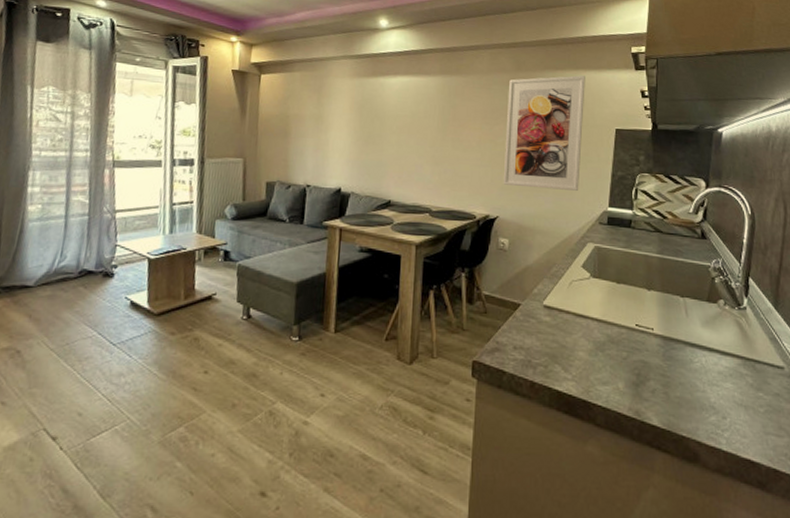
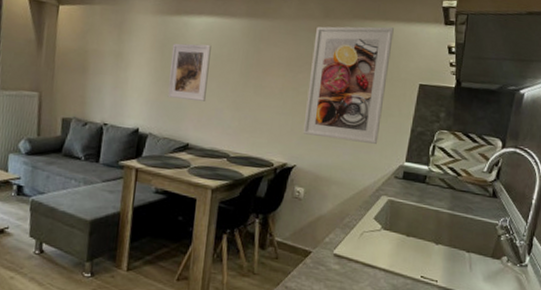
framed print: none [368,102,408,158] -> present [167,43,211,101]

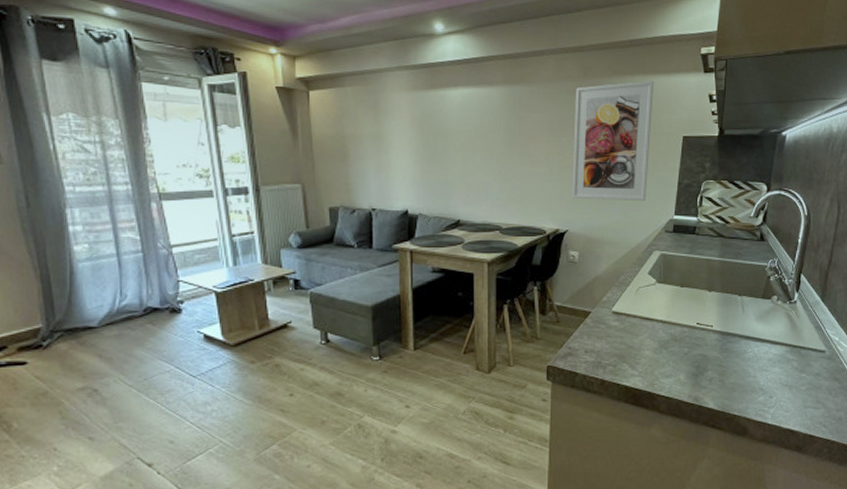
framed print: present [167,43,211,101] -> none [431,117,471,176]

